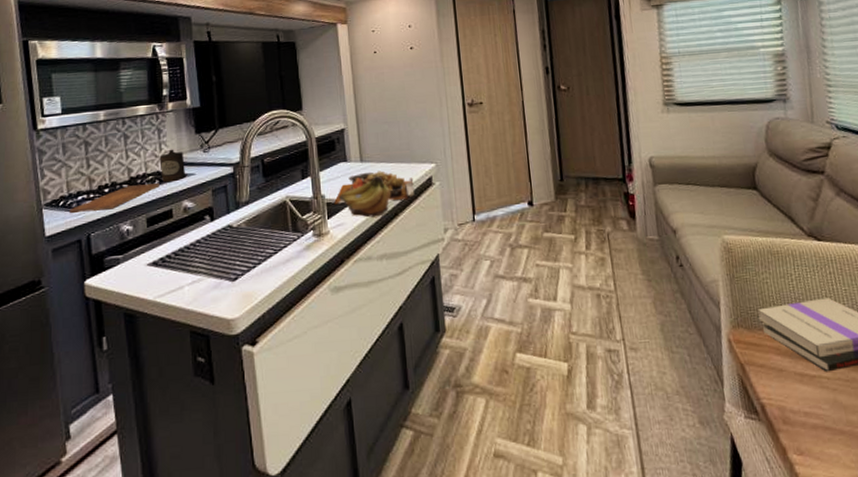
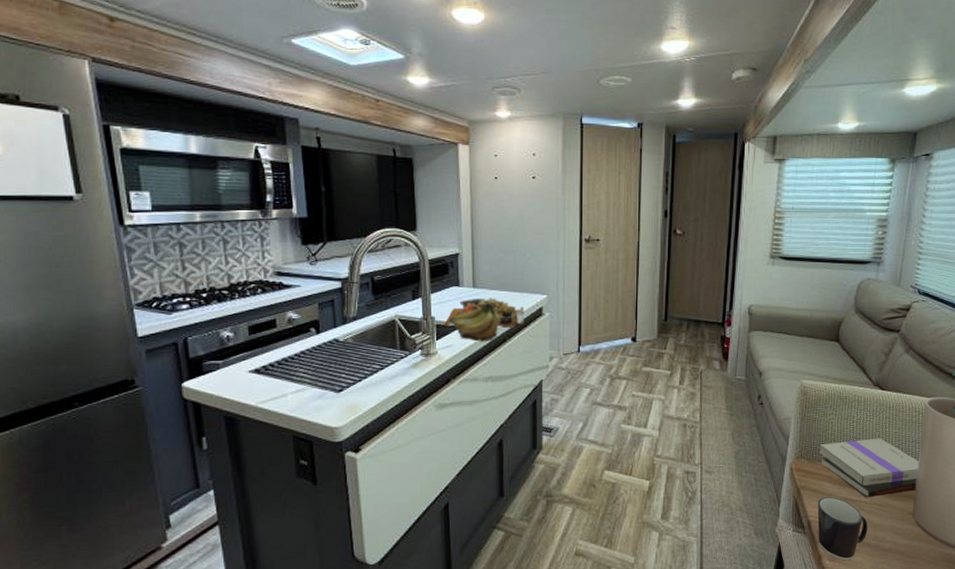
cutting board: present [70,183,160,213] -> none [164,292,262,315]
canister: present [159,149,186,183] -> none [262,258,291,292]
mug: none [768,373,837,454] -> present [817,497,868,561]

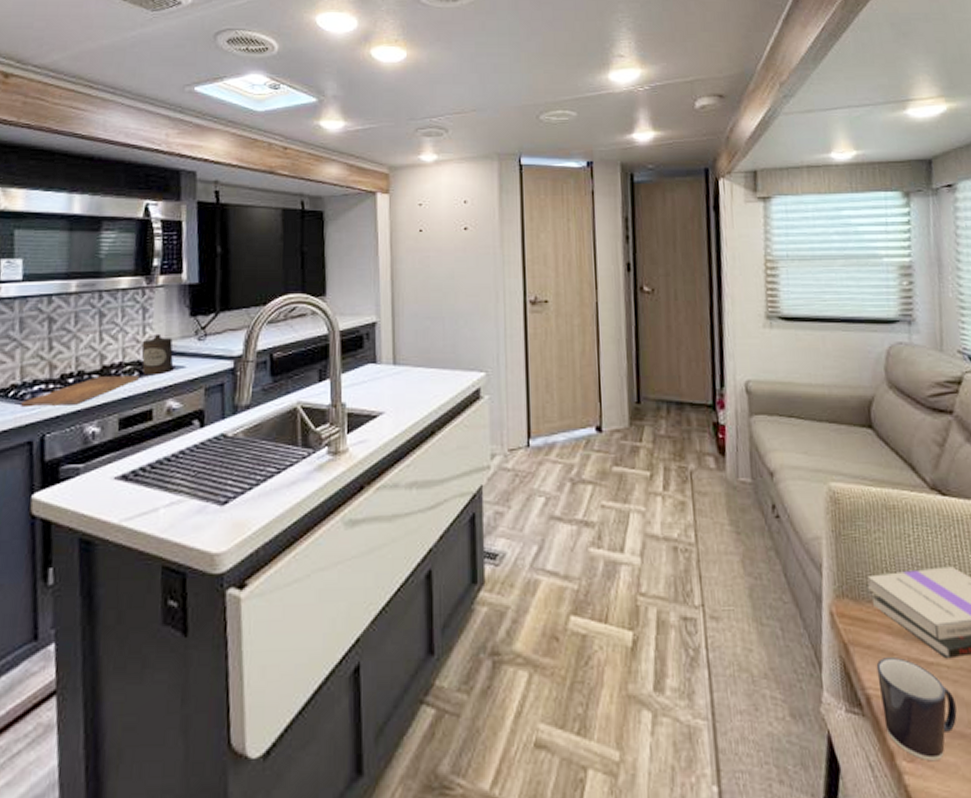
cutting board: none [164,292,262,315] -> present [21,376,139,406]
canister: none [262,258,291,292] -> present [141,333,174,376]
food tray: present [444,298,524,328] -> none [357,377,457,416]
fruit: present [449,303,502,342] -> none [364,384,429,435]

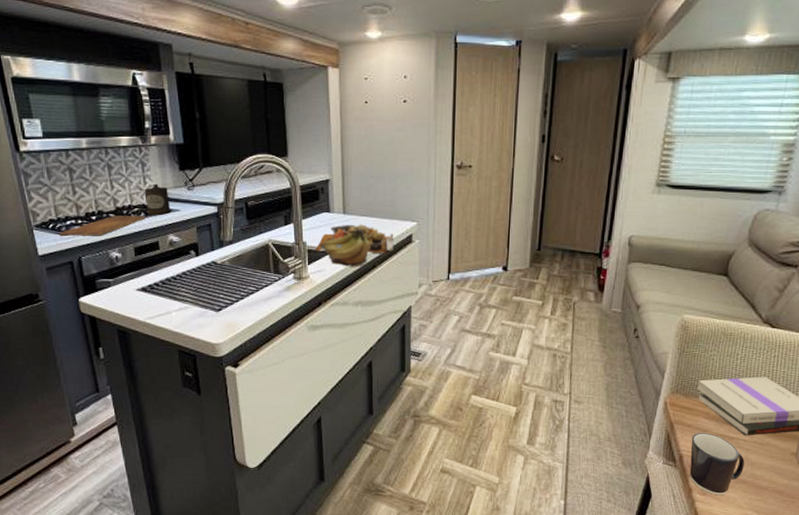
food tray: none [357,377,457,416] -> present [315,224,394,254]
fruit: none [364,384,429,435] -> present [320,229,371,267]

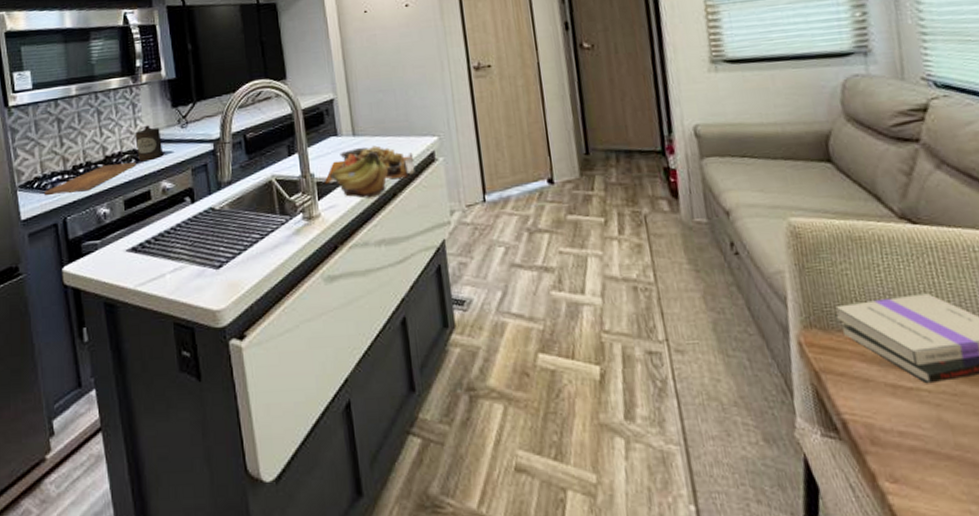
mug: present [689,433,745,496] -> none [850,383,942,483]

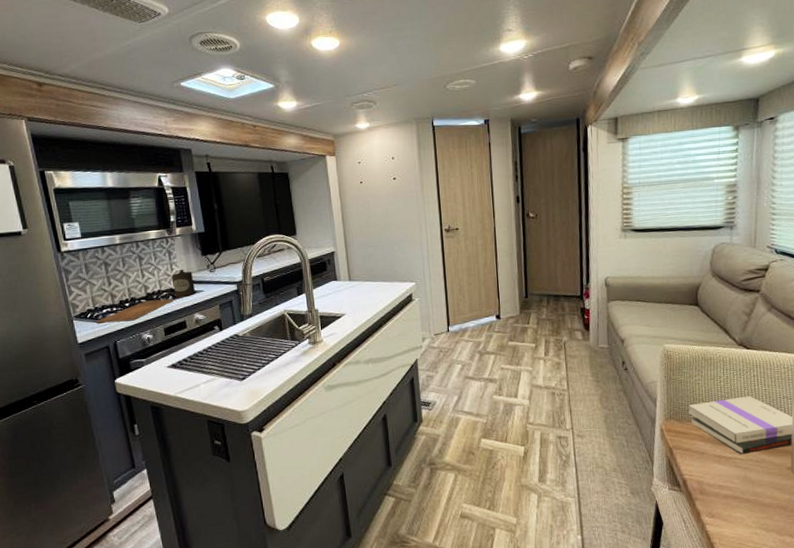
food tray: present [325,145,415,184] -> none [326,288,397,317]
fruit: present [330,151,389,199] -> none [331,293,377,328]

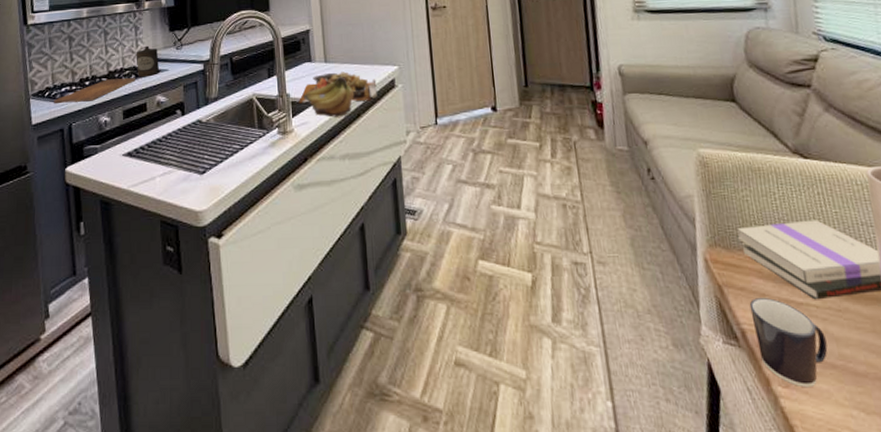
food tray: none [326,288,397,317] -> present [299,71,377,103]
fruit: none [331,293,377,328] -> present [304,77,355,117]
mug: none [691,455,745,517] -> present [749,298,828,388]

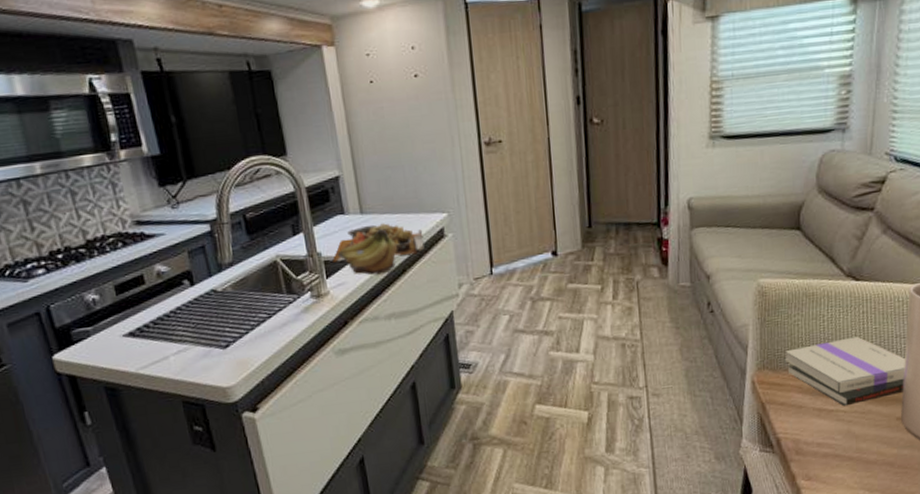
cutting board: present [54,78,135,103] -> none [19,246,124,283]
canister: present [136,45,160,78] -> none [118,205,155,245]
mug: present [749,298,828,388] -> none [787,409,848,479]

